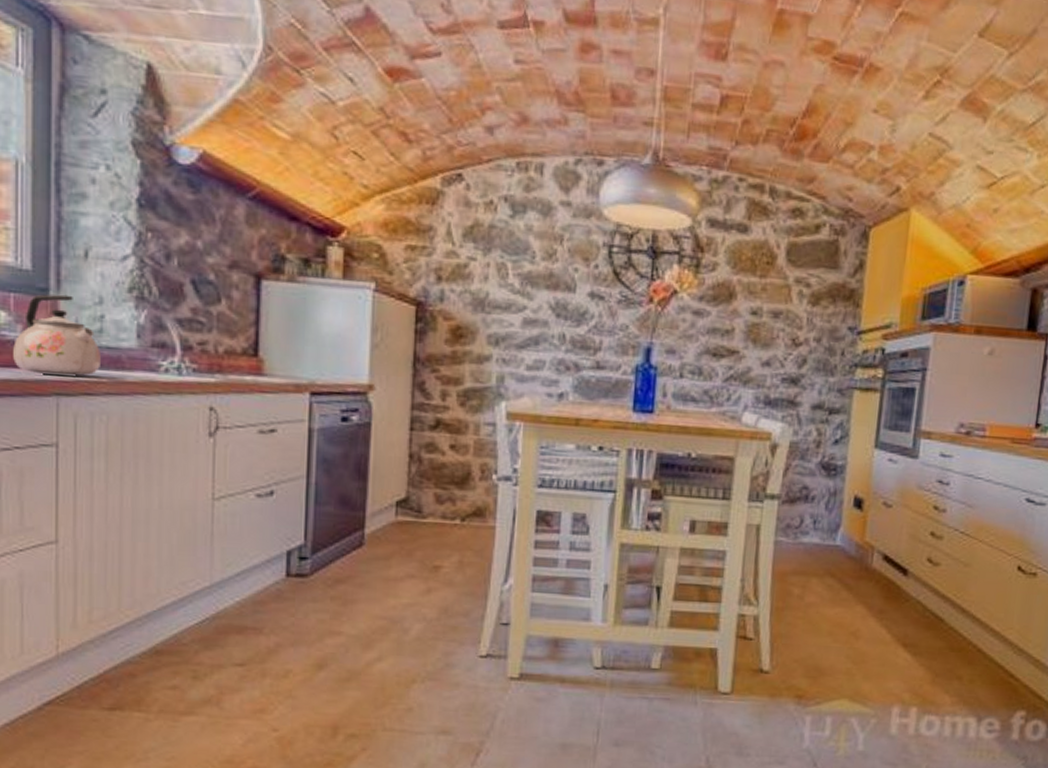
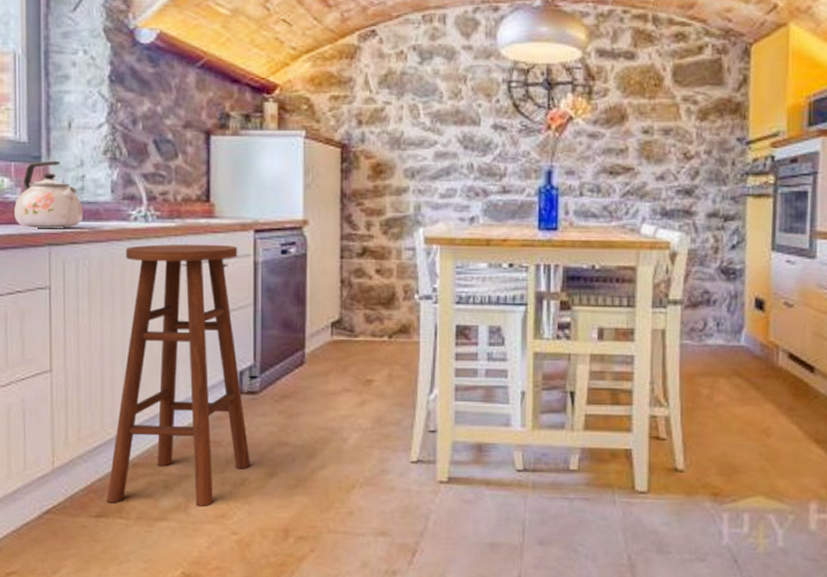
bar stool: none [123,402,296,700] -> present [107,244,250,506]

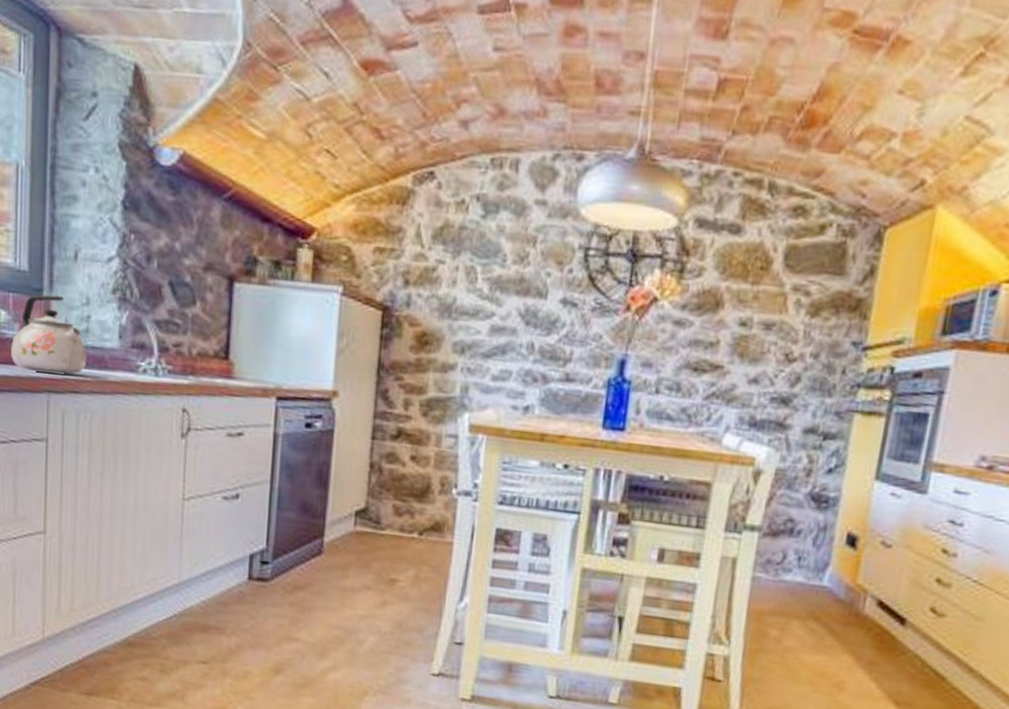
bar stool: present [107,244,250,506] -> none [99,402,257,697]

